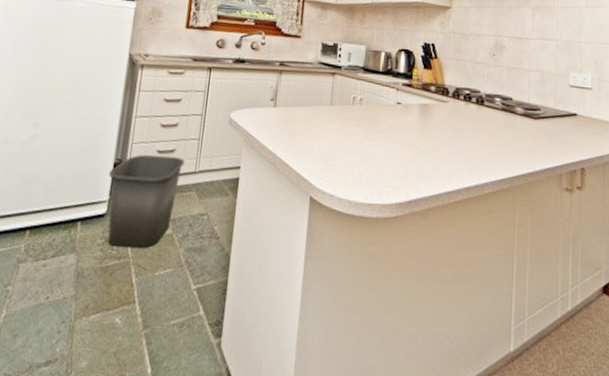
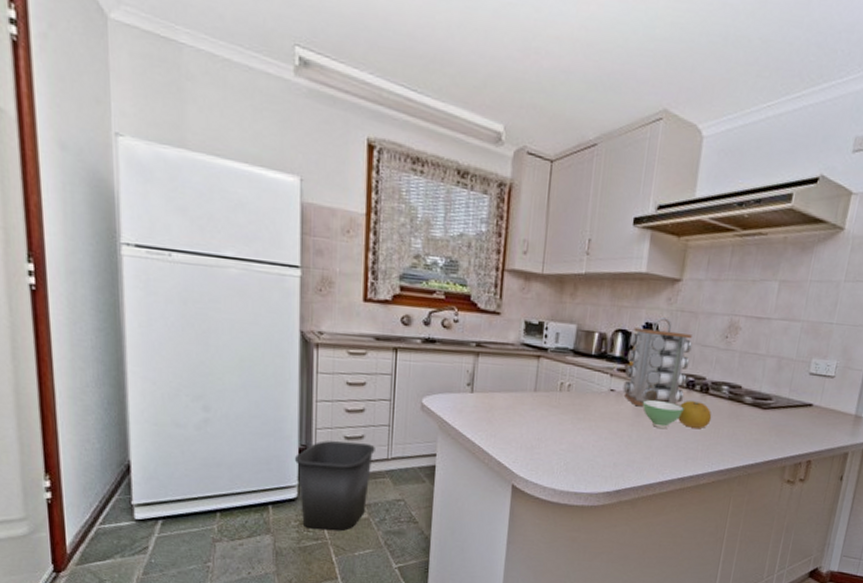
spice rack: none [408,39,465,119] -> present [622,318,692,407]
bowl: none [426,111,464,138] -> present [642,399,684,428]
fruit: none [459,112,489,138] -> present [678,401,712,428]

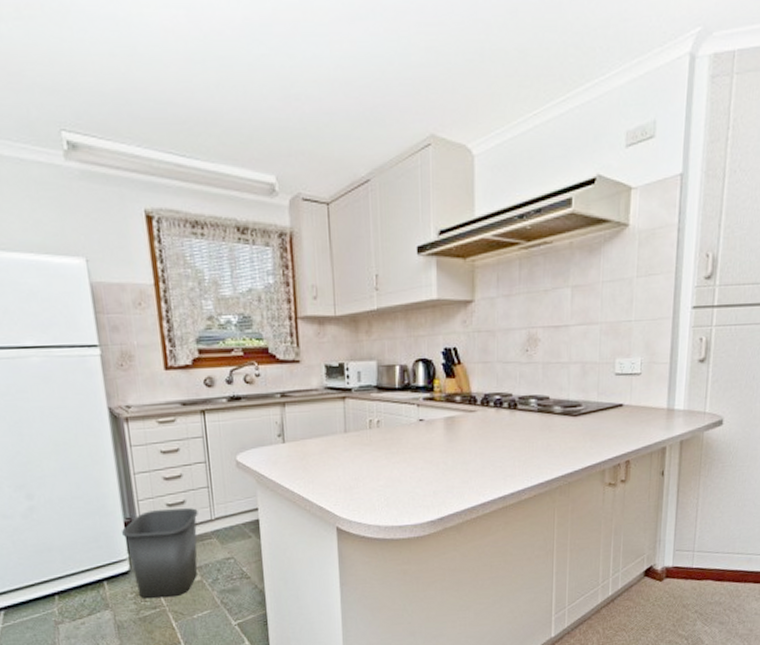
spice rack: present [622,318,692,407] -> none [430,341,494,432]
bowl: present [642,399,684,428] -> none [452,422,495,450]
fruit: present [678,401,712,428] -> none [490,418,524,445]

